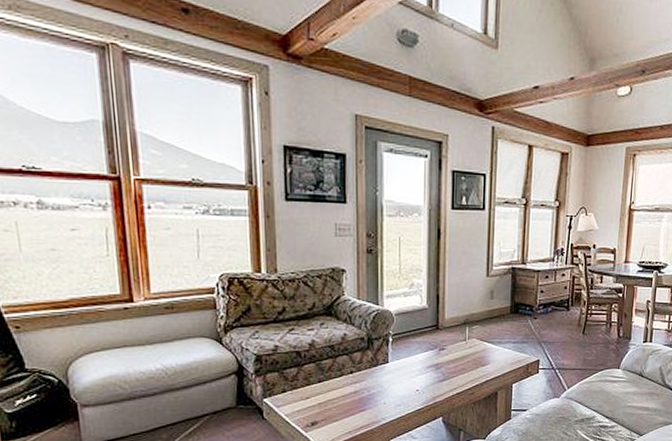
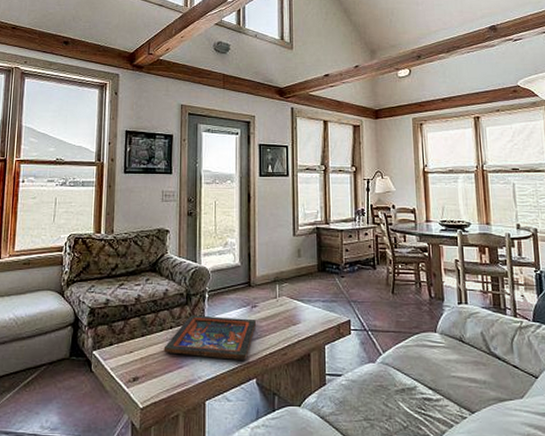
religious icon: none [344,359,444,401] -> present [163,315,257,360]

